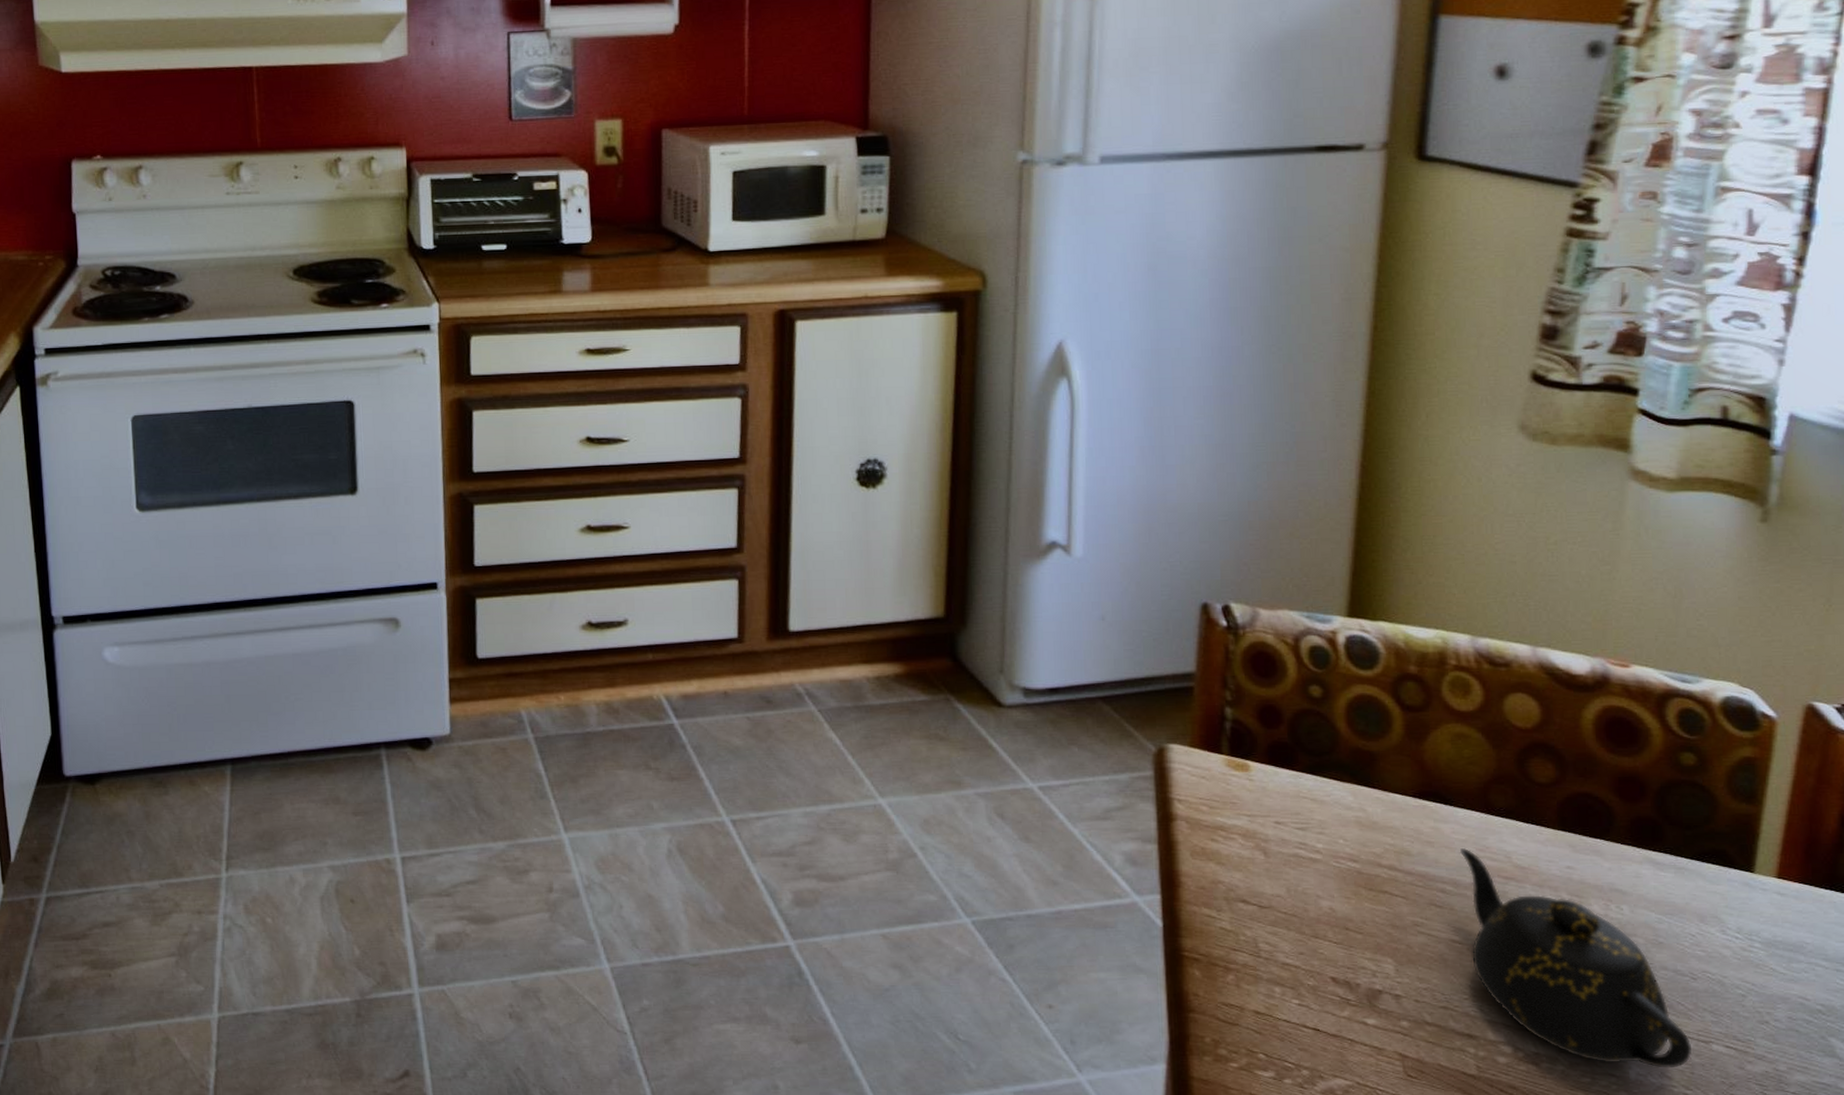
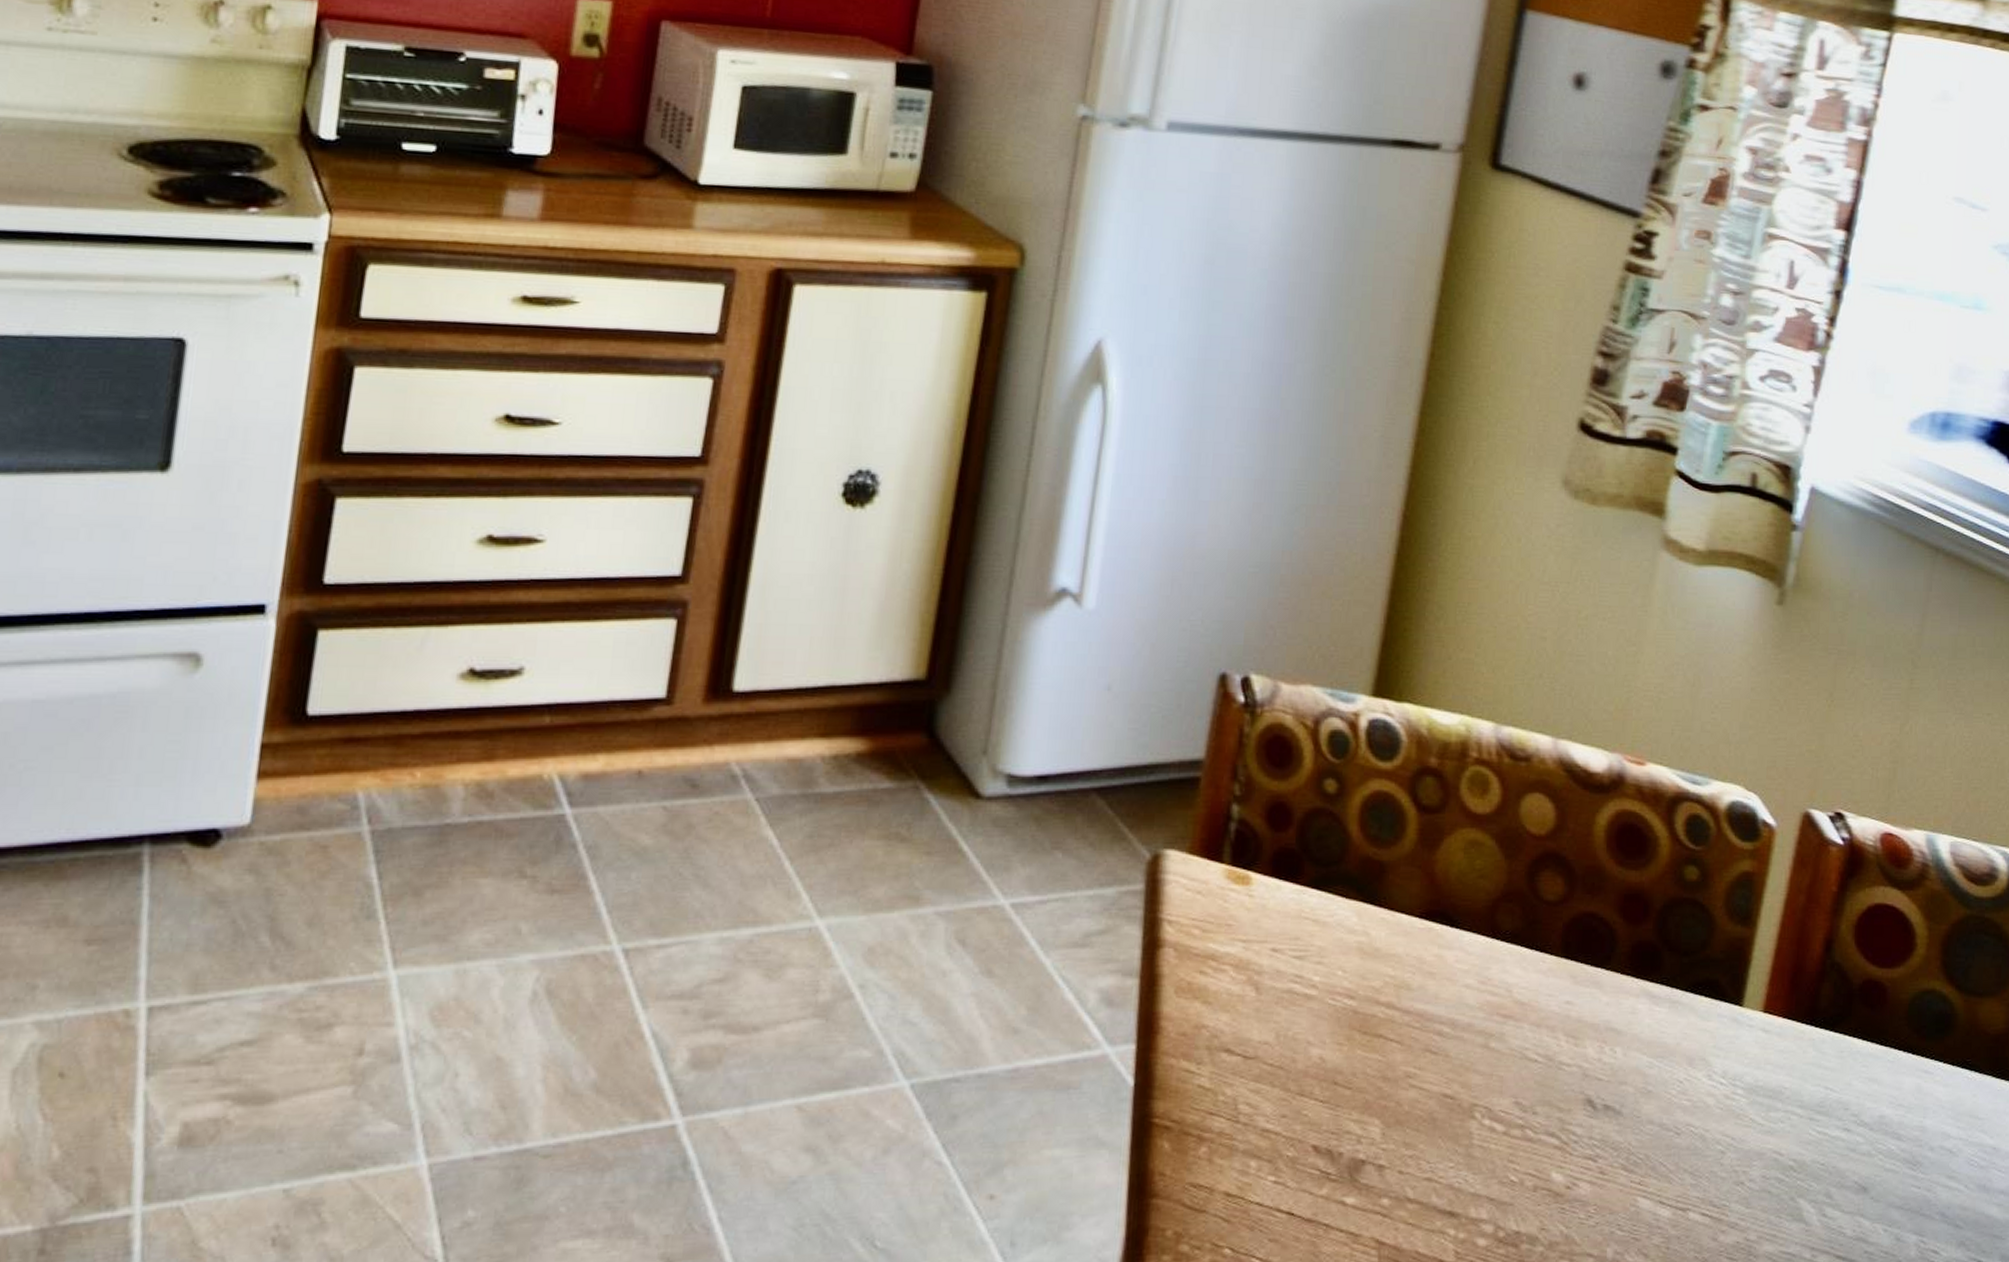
teapot: present [1459,847,1693,1068] -> none [1460,979,1670,1244]

